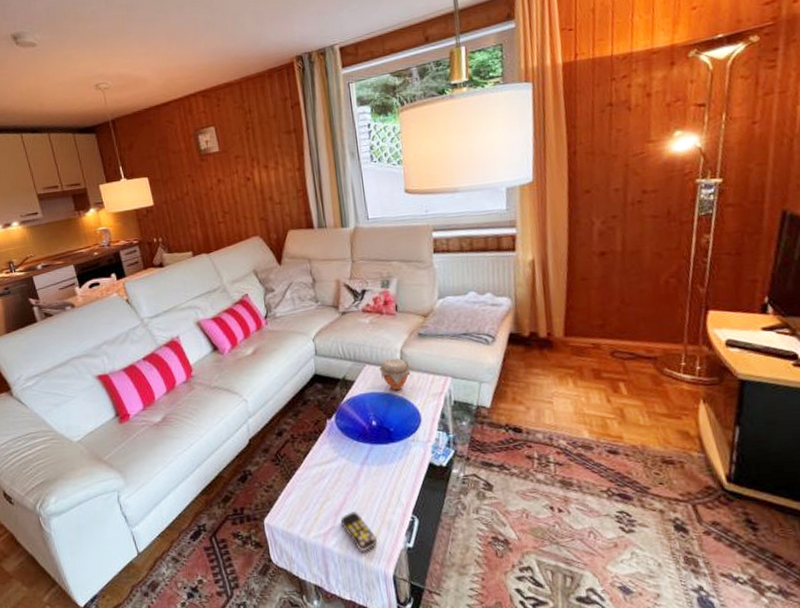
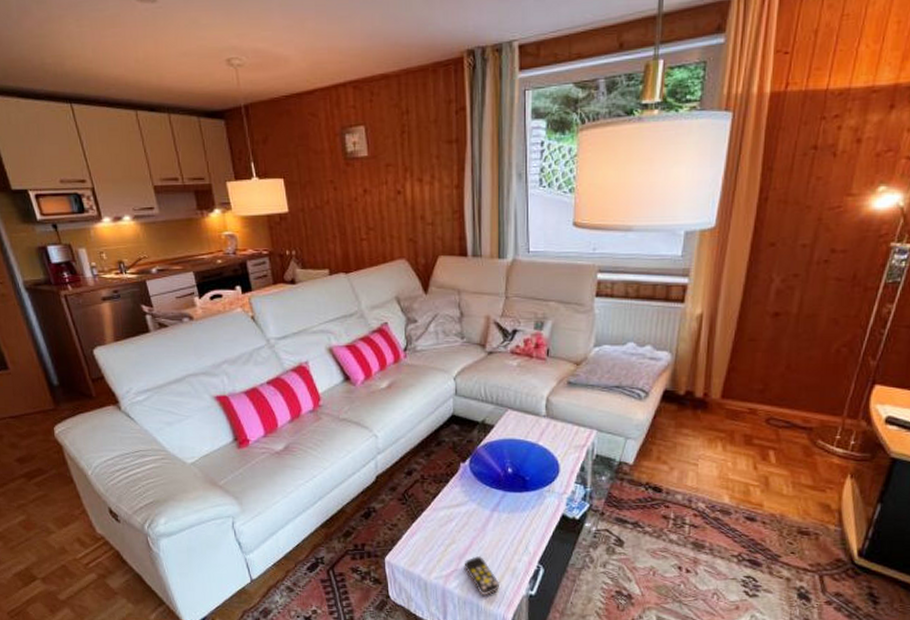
jar: present [379,357,411,391] -> none [522,405,555,439]

